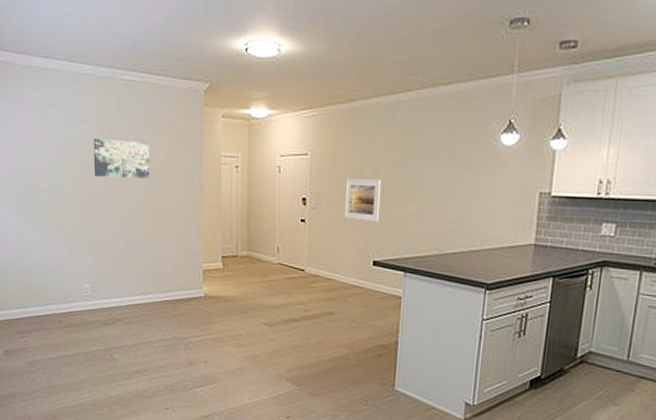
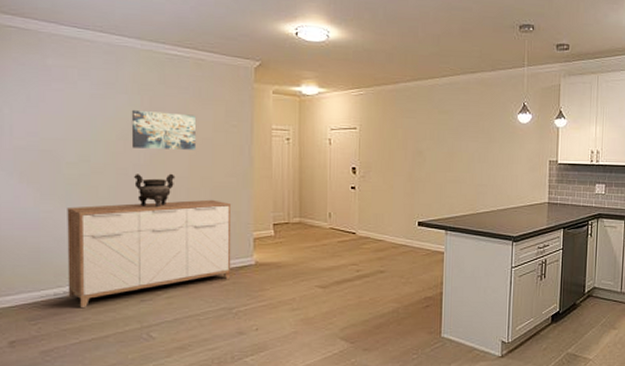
sideboard: none [43,229,183,327] -> present [67,199,232,309]
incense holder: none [97,202,132,236] -> present [134,173,176,208]
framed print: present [344,178,382,222] -> none [391,149,424,188]

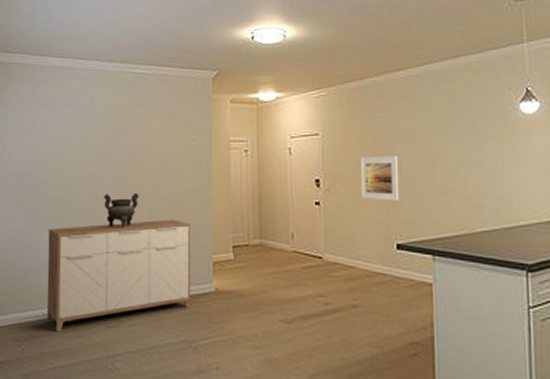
wall art: present [131,109,197,150] -> none [102,130,159,168]
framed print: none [391,149,424,188] -> present [360,155,400,202]

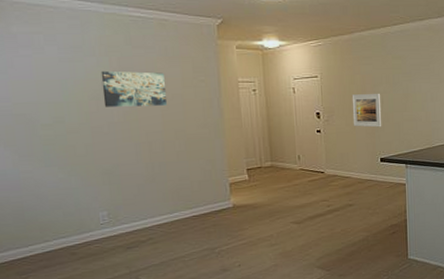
sideboard: present [46,219,191,332] -> none [46,150,211,260]
wall art: none [102,130,159,168] -> present [101,70,168,107]
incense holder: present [104,192,140,229] -> none [110,128,150,162]

